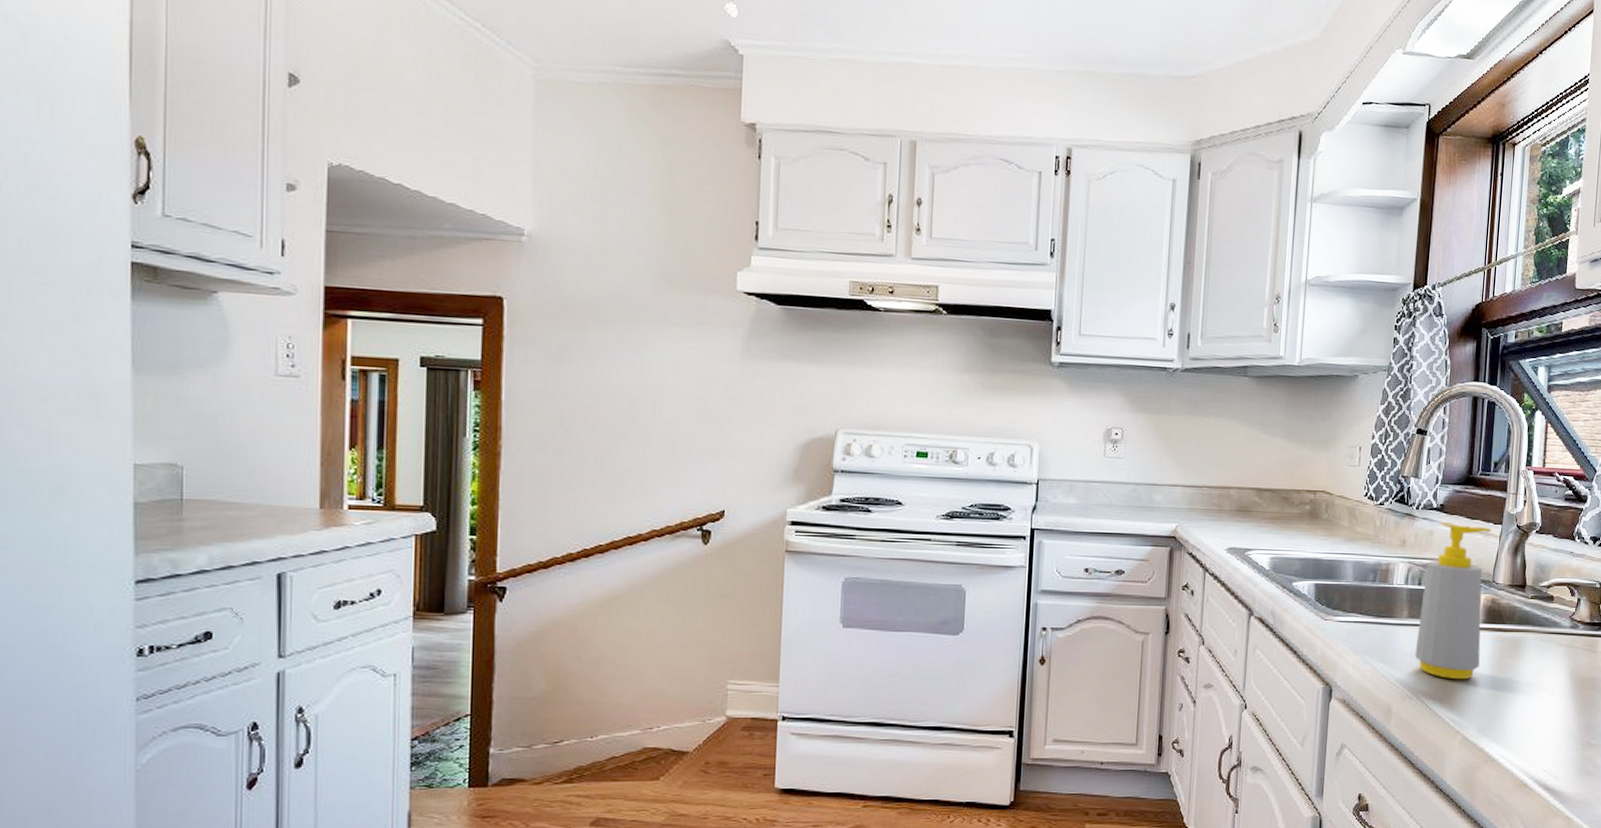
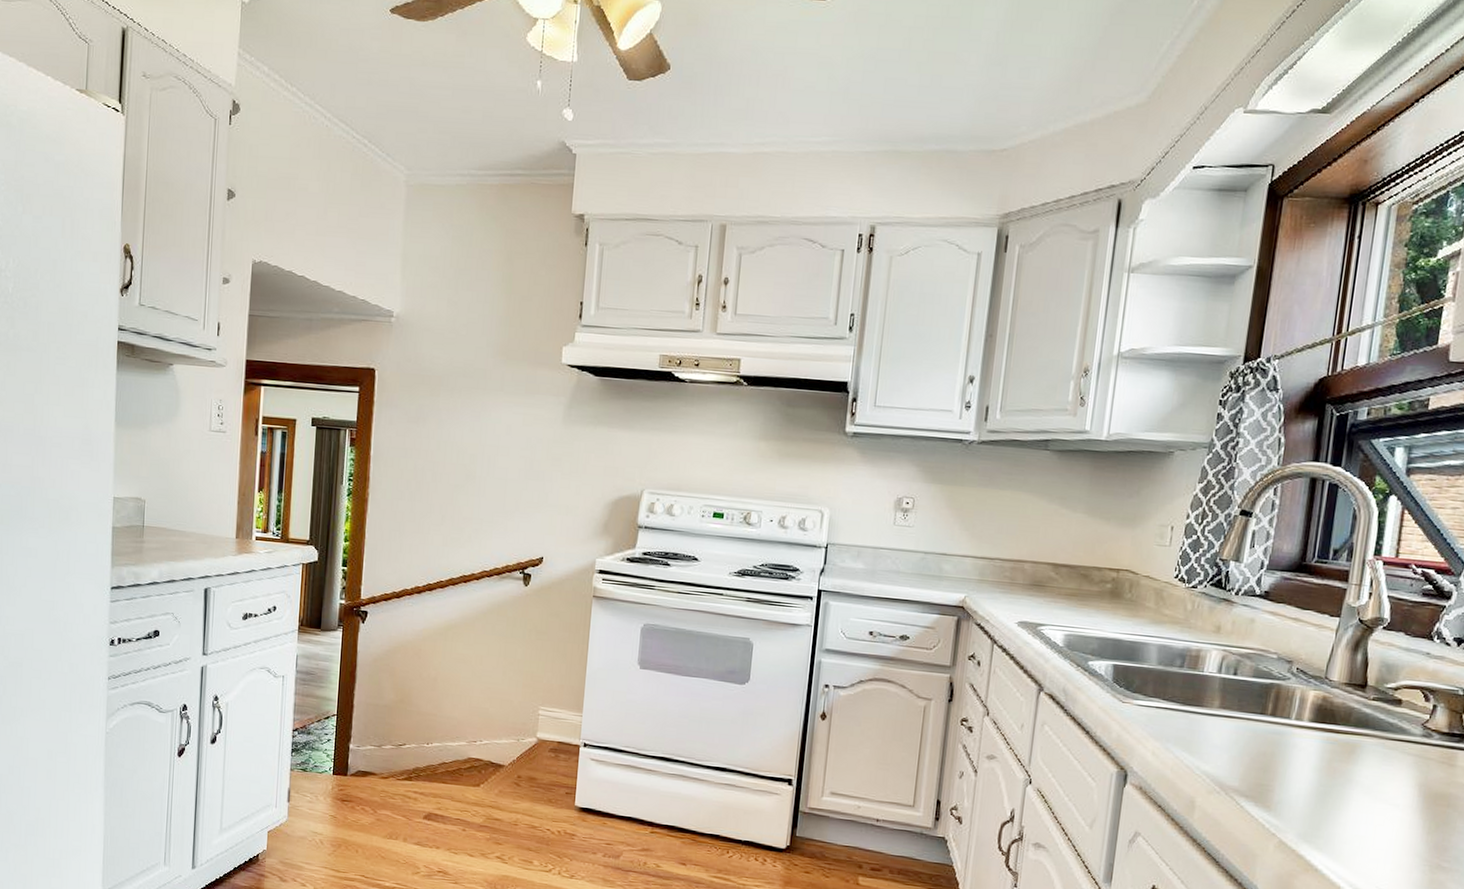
soap bottle: present [1415,523,1492,680] -> none [1225,611,1327,780]

